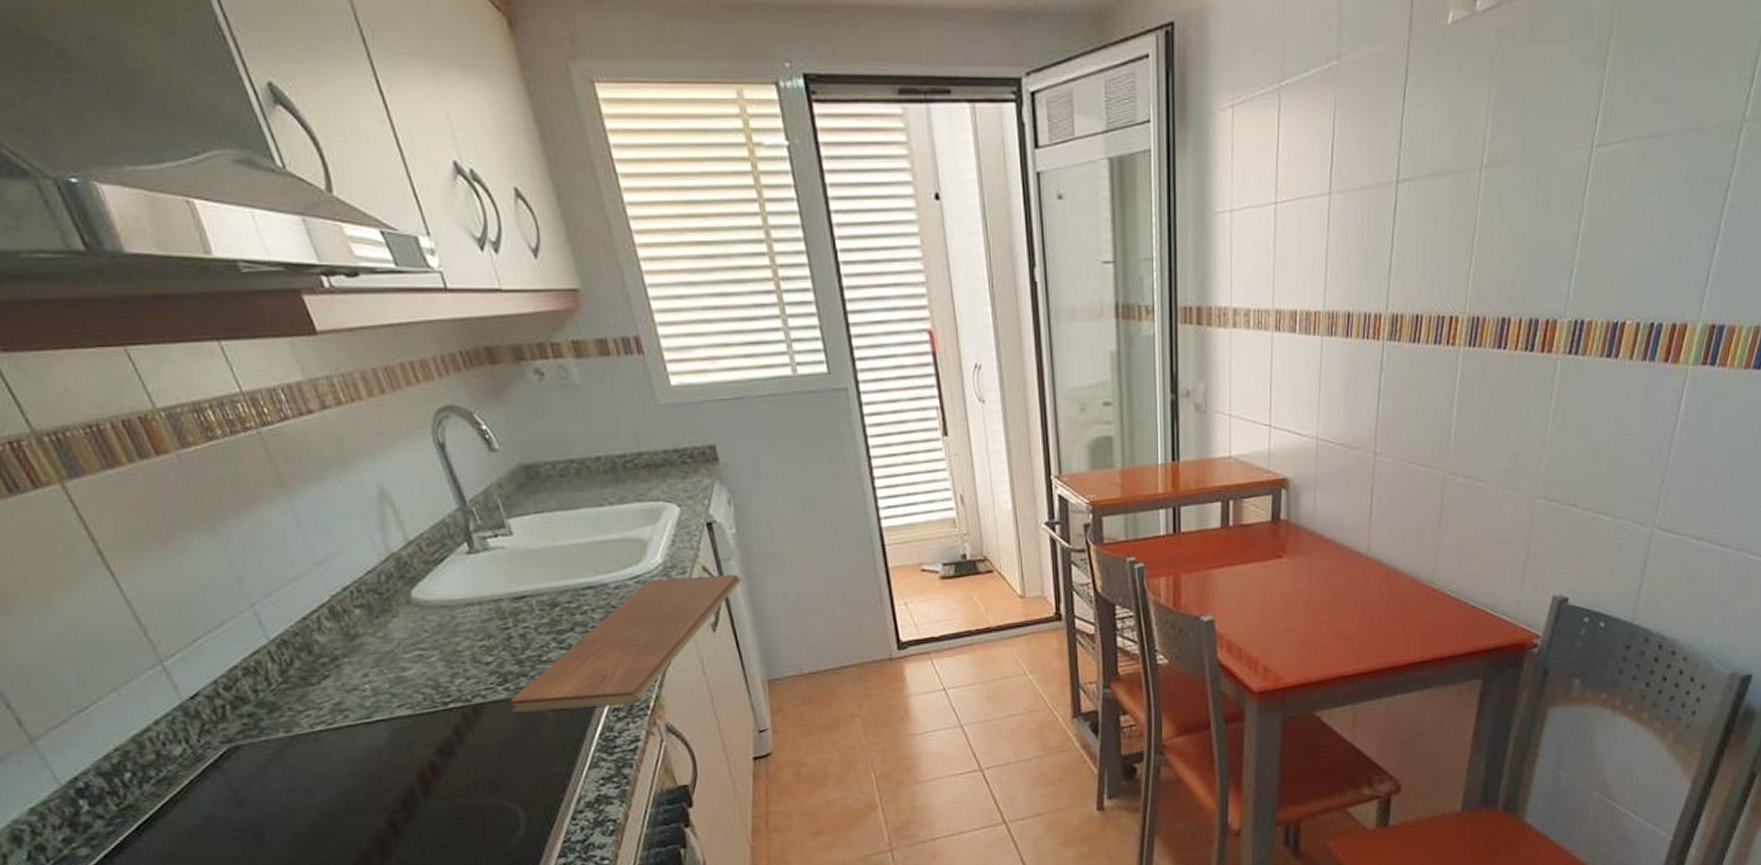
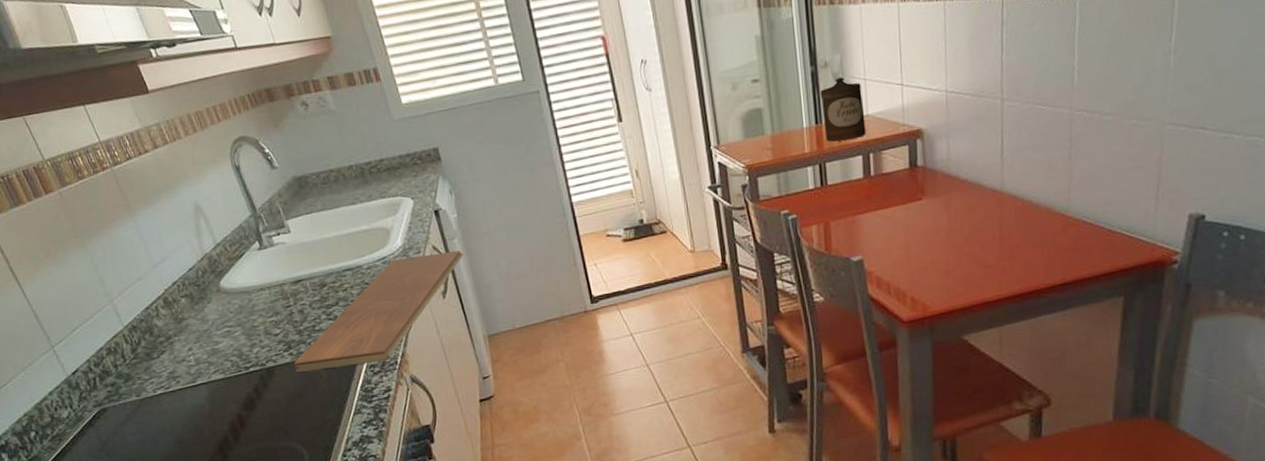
canister: none [1179,410,1227,483] -> present [820,77,866,142]

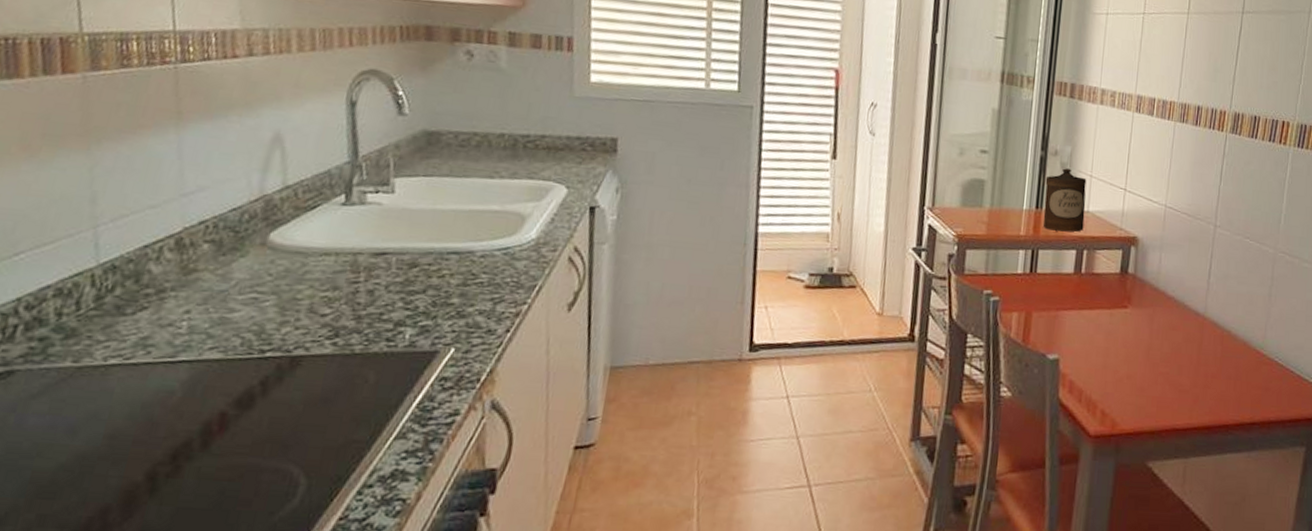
chopping board: present [294,251,464,373] -> none [332,252,610,376]

